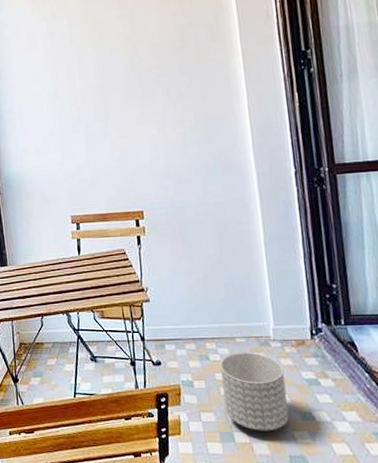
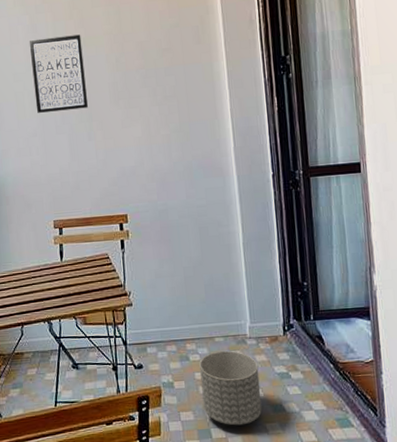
wall art: none [46,37,104,113] -> present [29,34,89,113]

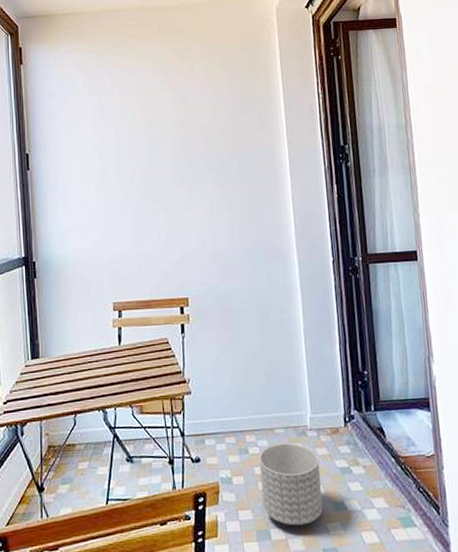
wall art: present [29,34,89,113] -> none [96,117,153,193]

